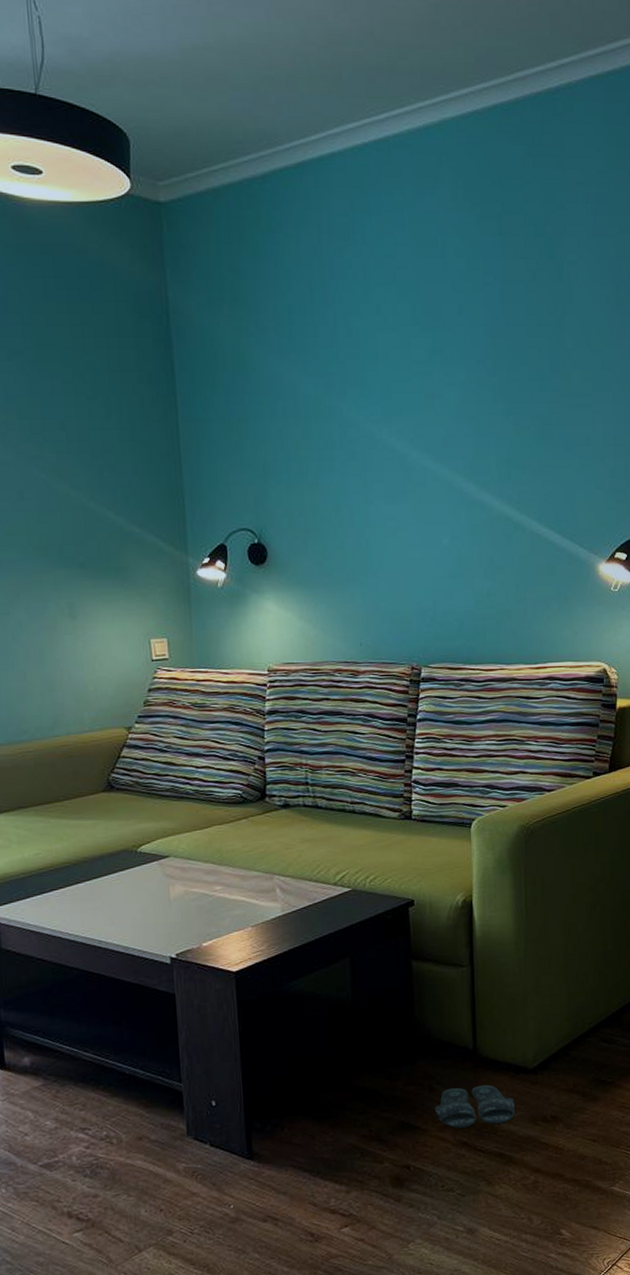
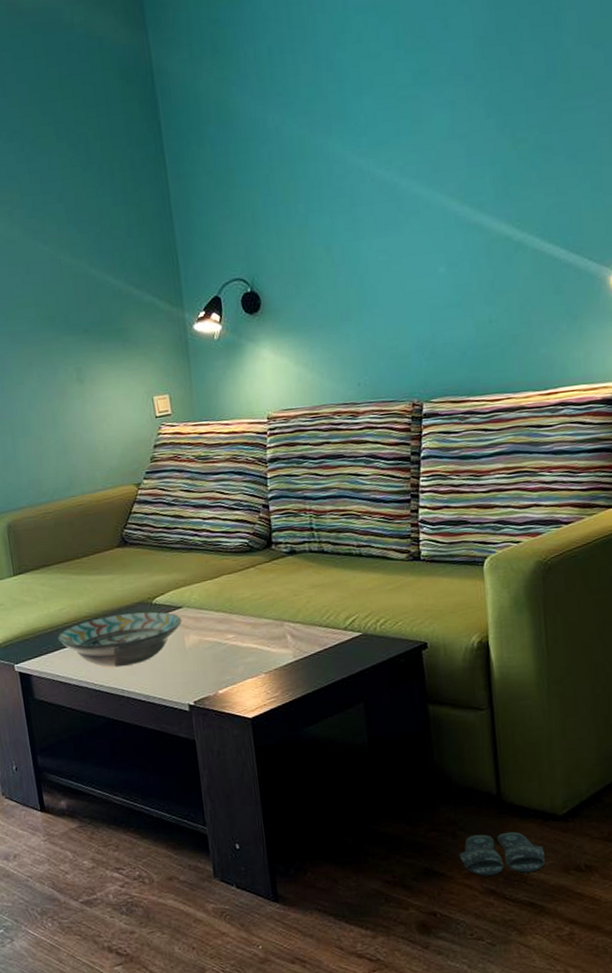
decorative bowl: none [31,860,168,917] -> present [58,611,182,667]

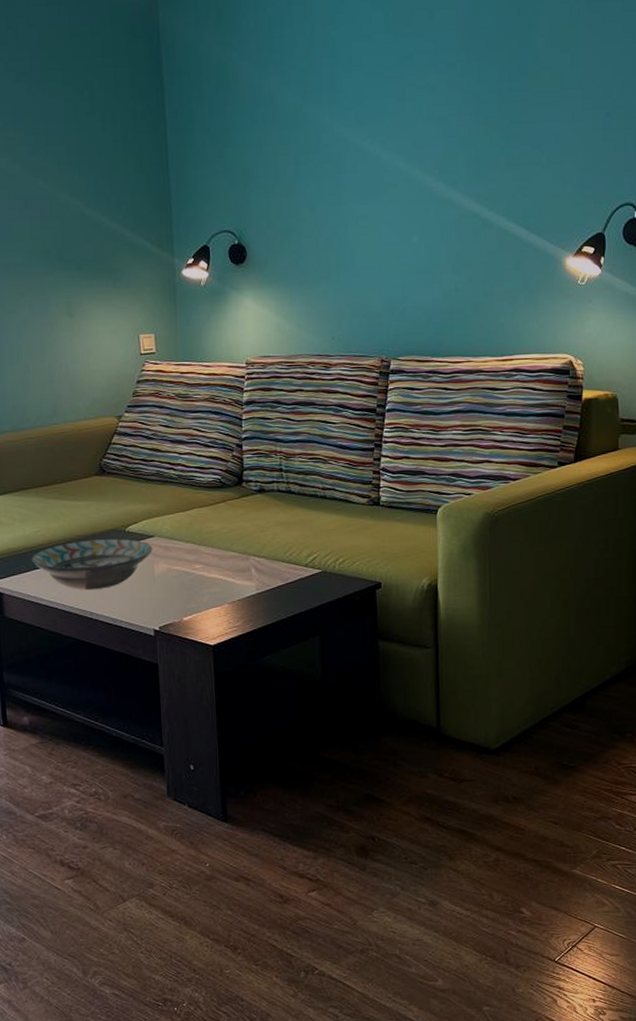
slippers: present [459,831,545,876] -> none [399,763,477,804]

